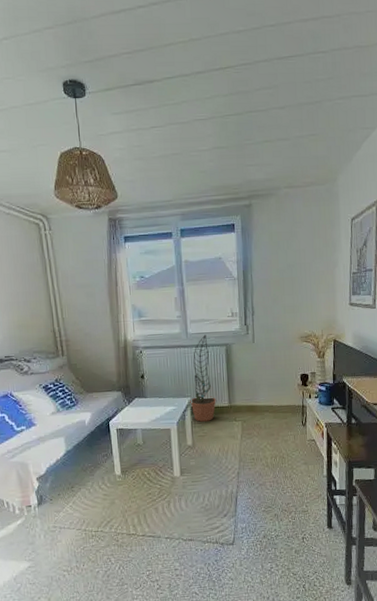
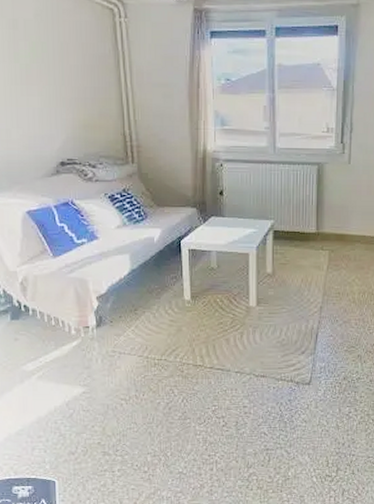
decorative plant: present [190,335,216,422] -> none [273,151,302,248]

